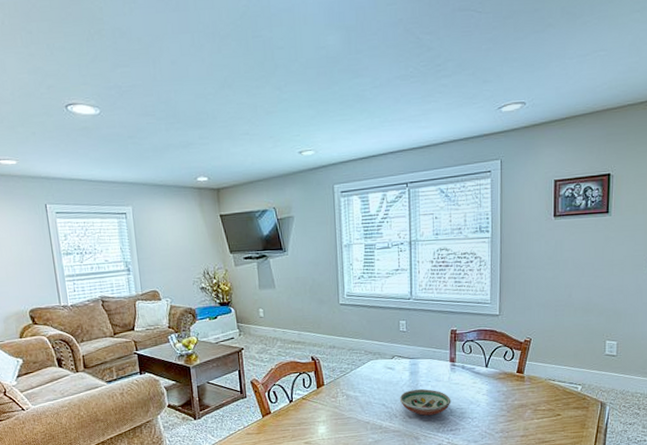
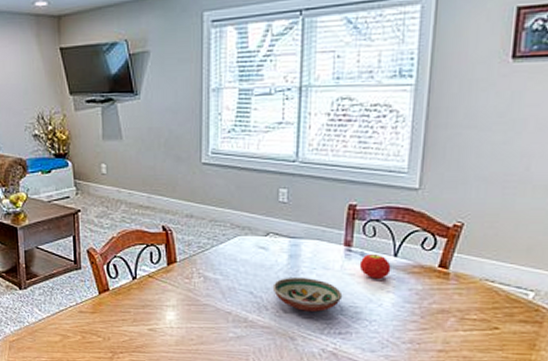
fruit: none [461,367,484,385] -> present [359,254,391,279]

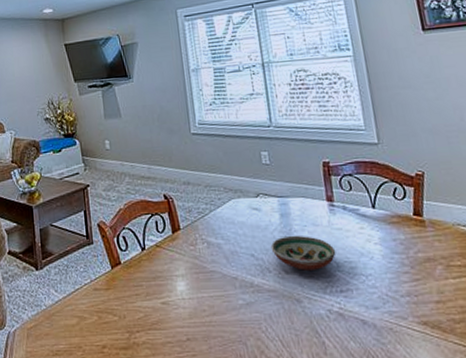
fruit: present [359,254,391,279] -> none [343,207,373,231]

